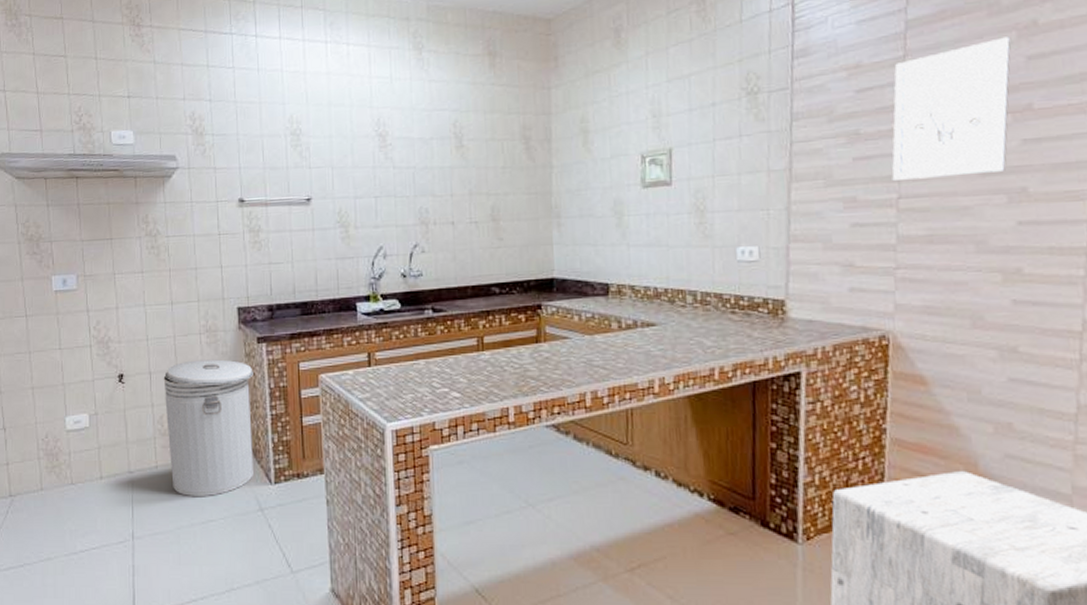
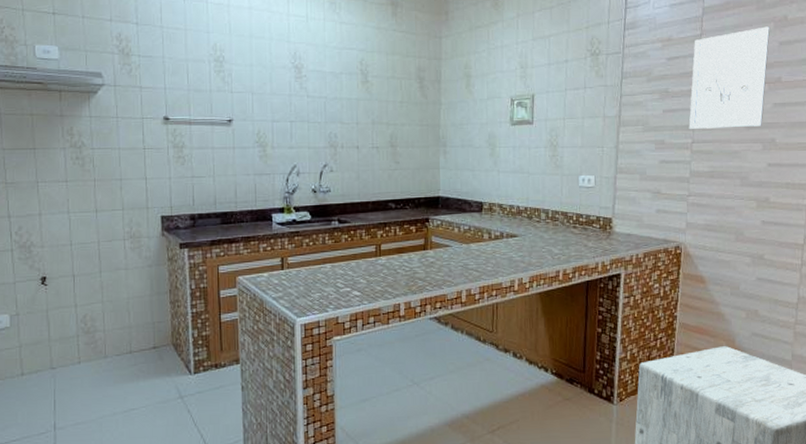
can: present [163,359,254,496] -> none [87,263,176,388]

